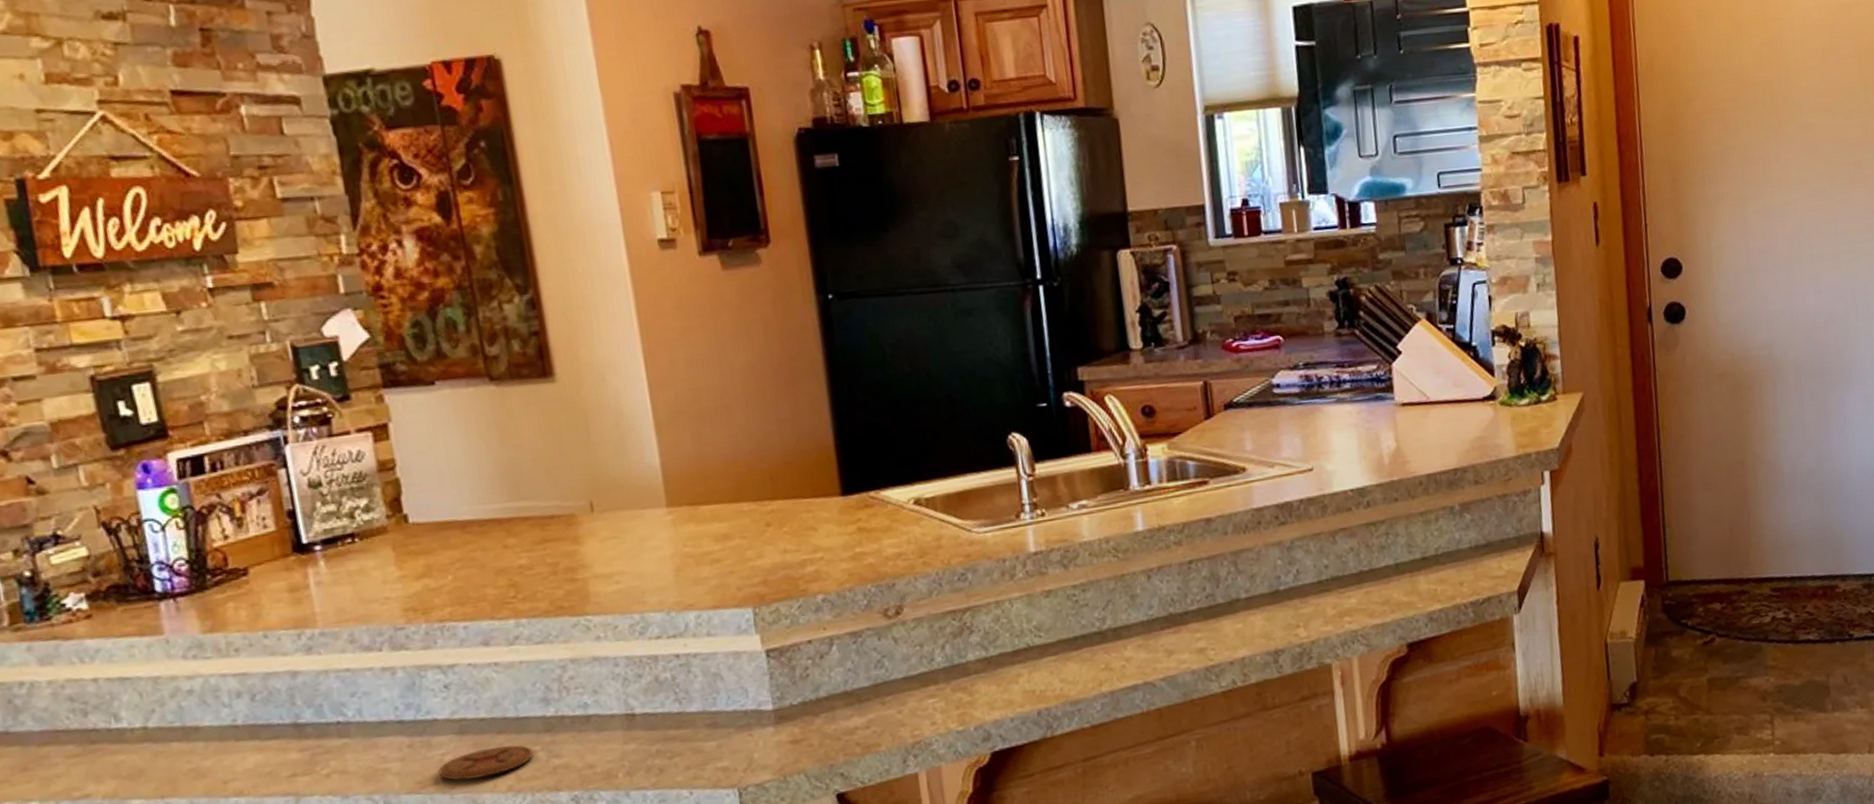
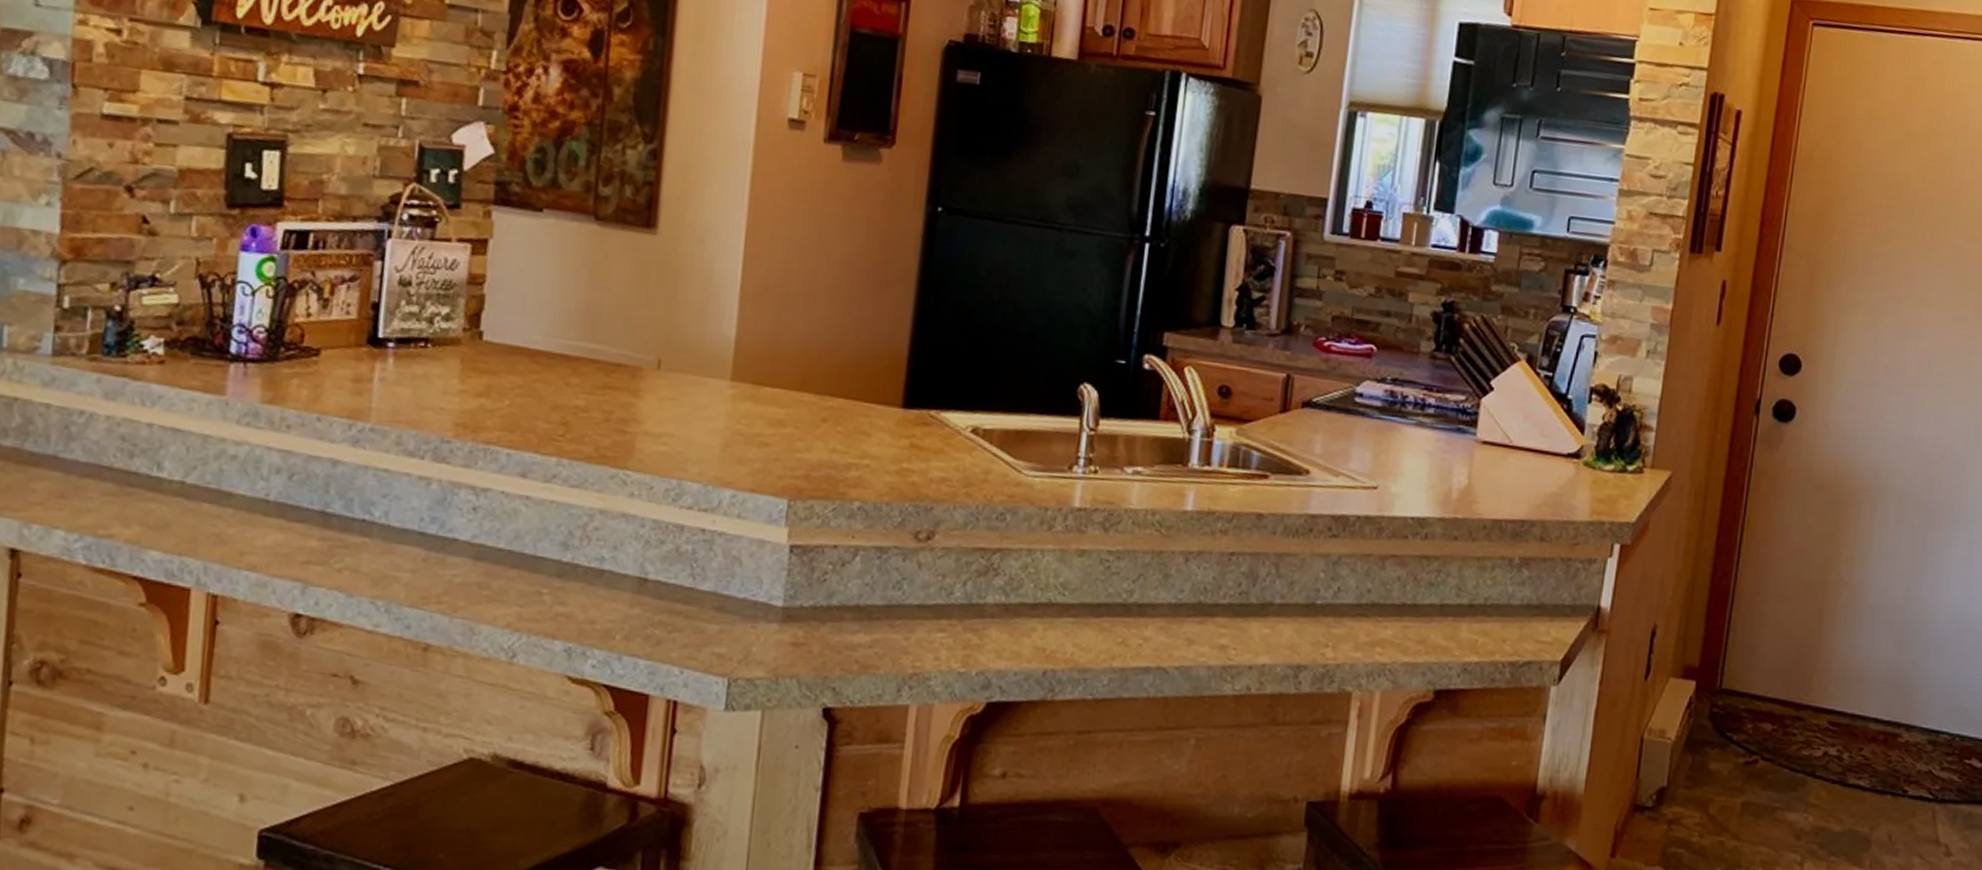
coaster: present [438,745,533,781] -> none [445,579,540,609]

